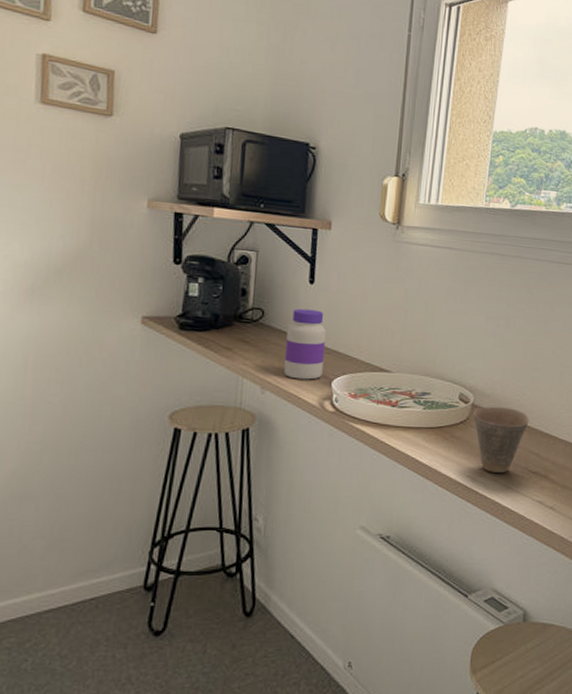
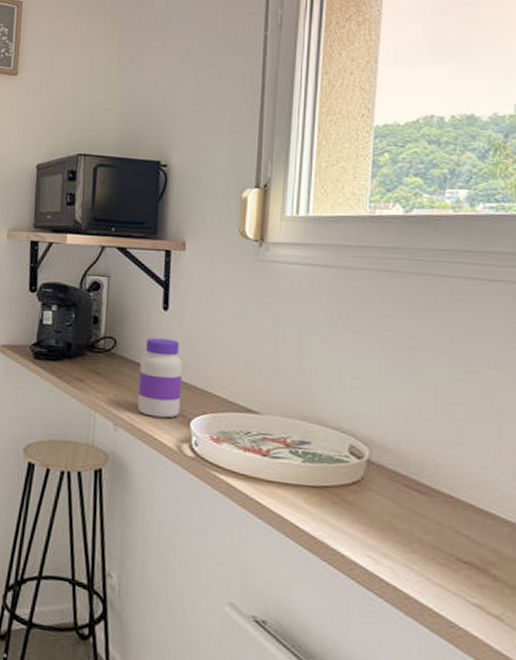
cup: present [473,406,530,473] -> none [371,465,452,557]

